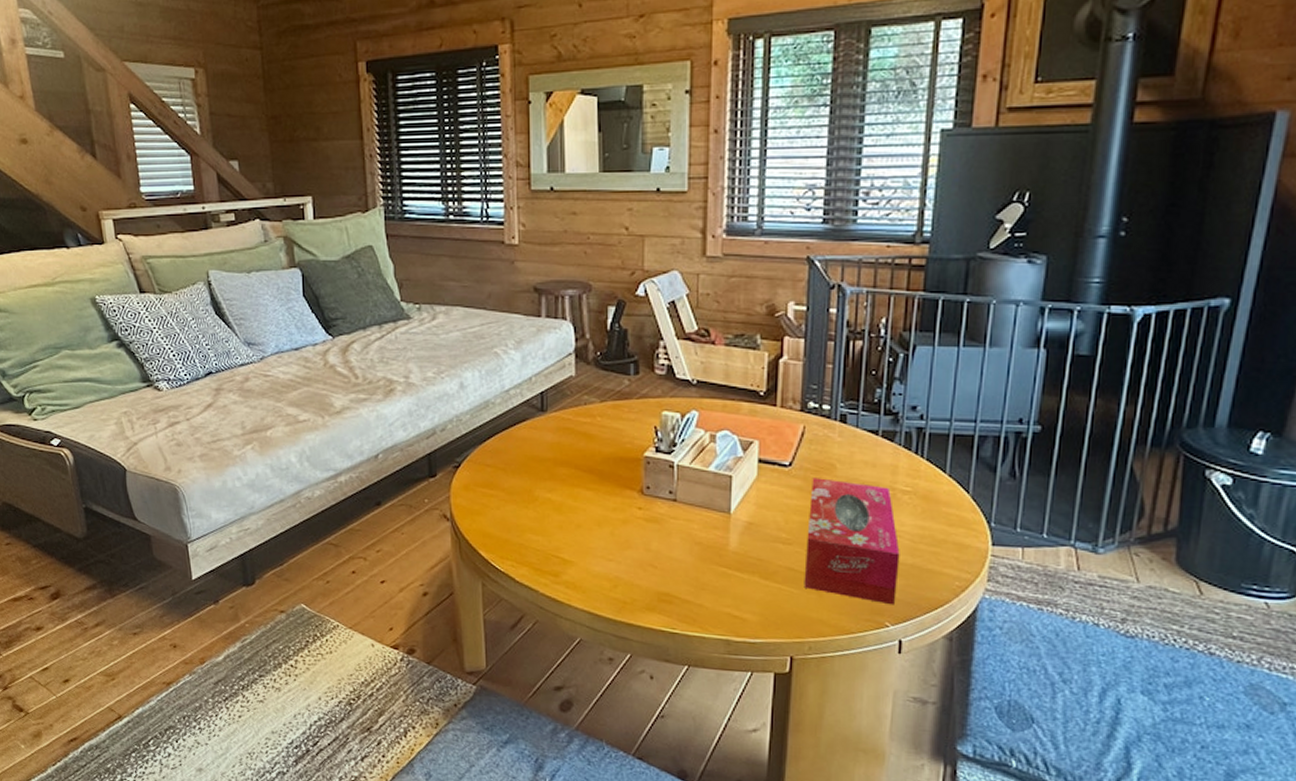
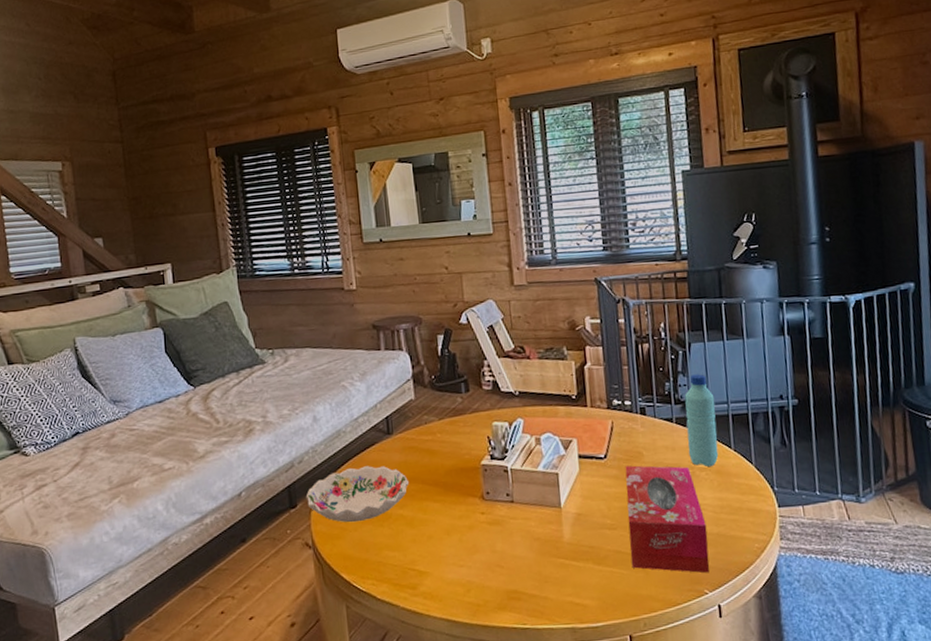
decorative bowl: none [446,442,561,501] -> present [305,466,410,523]
water bottle: none [891,383,935,491] -> present [684,374,719,467]

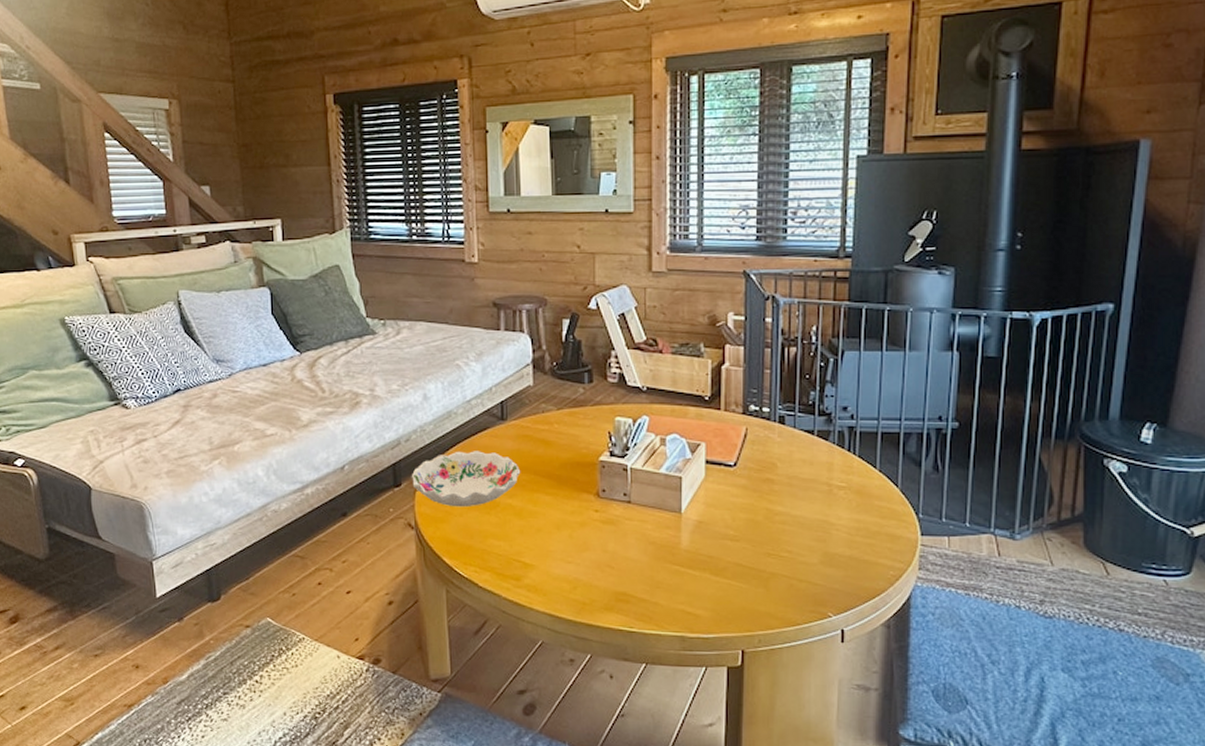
tissue box: present [625,465,710,573] -> none [751,476,839,596]
water bottle: present [684,374,719,467] -> none [828,385,864,486]

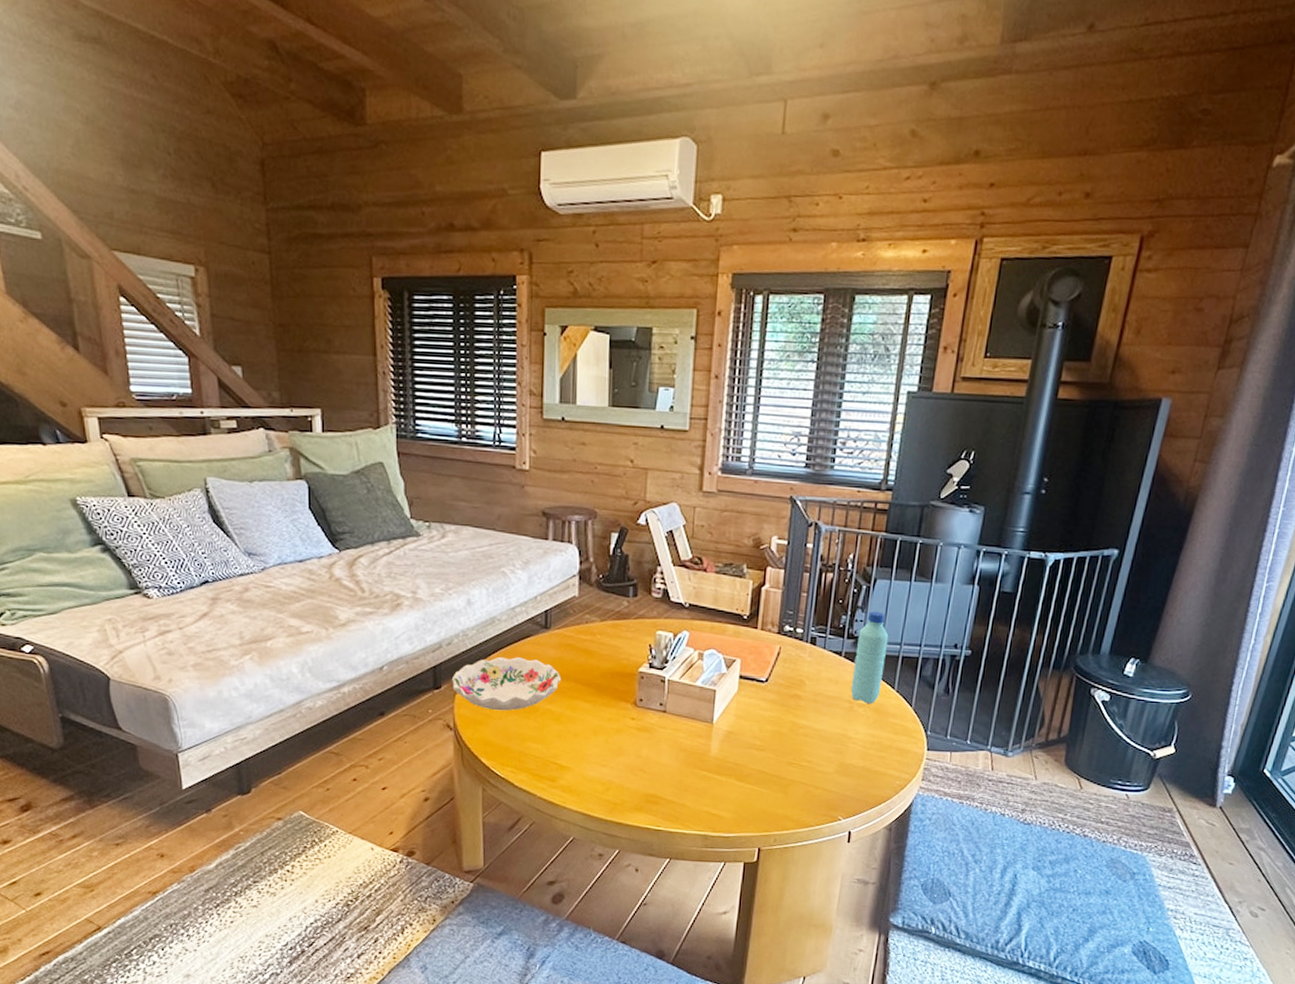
water bottle: none [828,385,864,486] -> present [850,611,889,704]

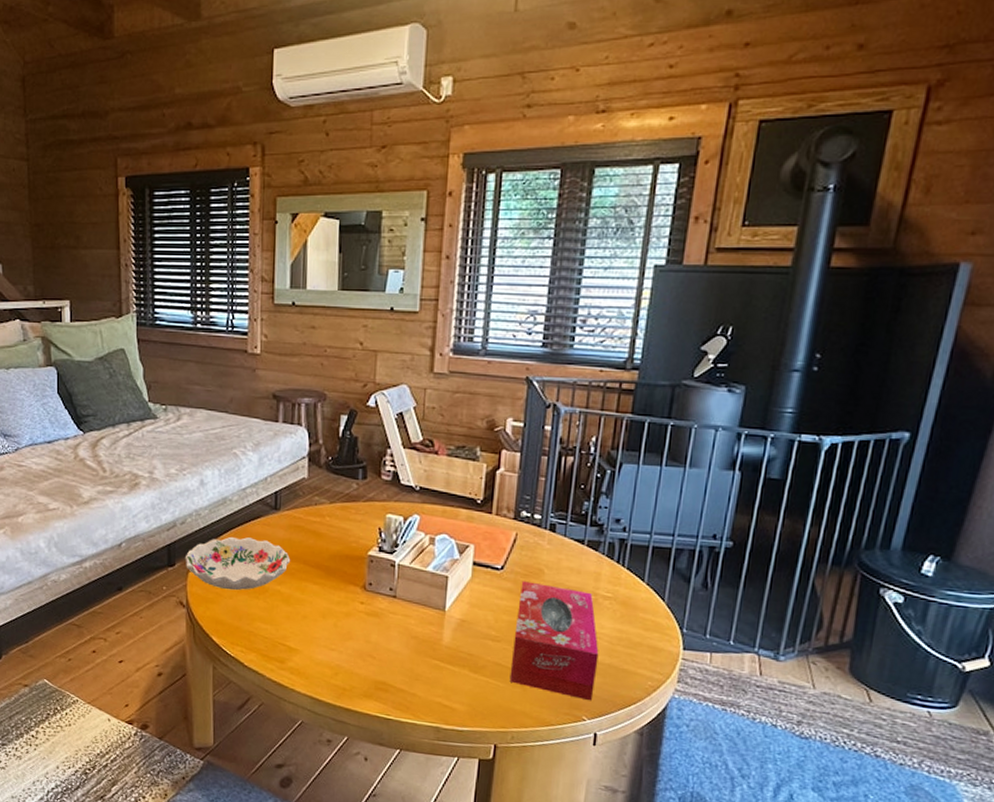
tissue box: none [772,692,854,802] -> present [509,581,599,701]
water bottle: present [850,611,889,704] -> none [594,497,637,597]

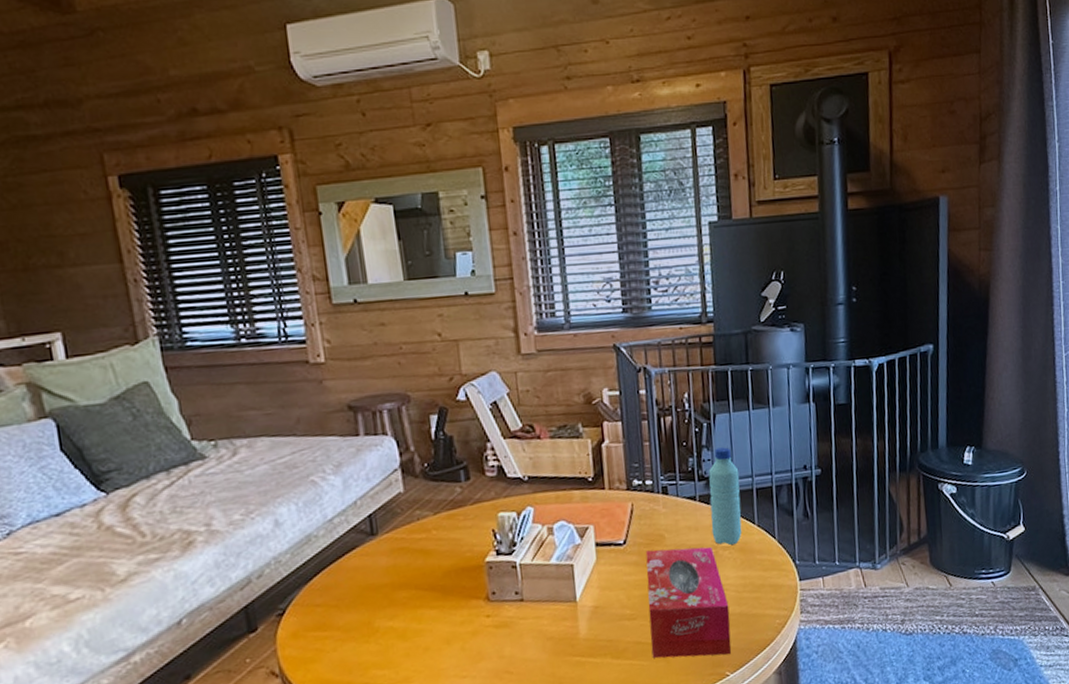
decorative bowl: present [184,536,291,591] -> none [268,572,400,643]
water bottle: none [594,497,637,597] -> present [708,447,742,546]

